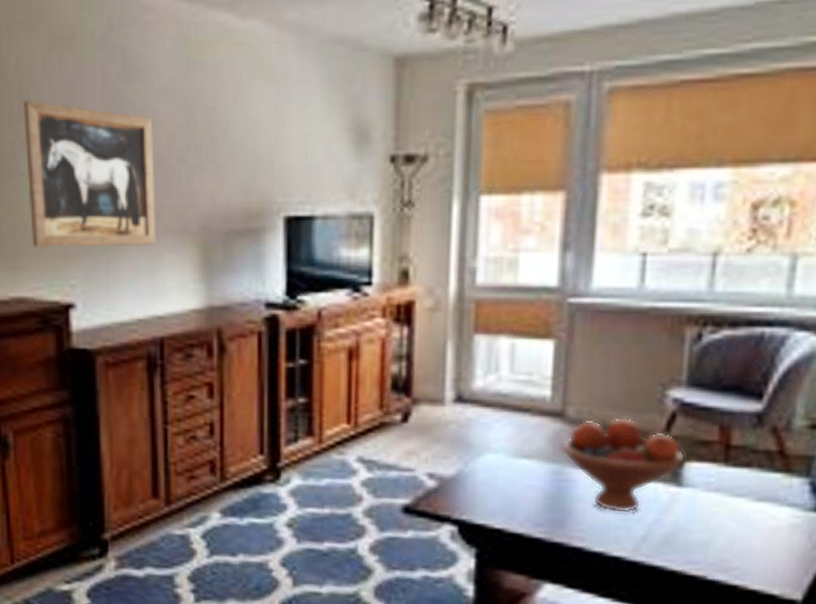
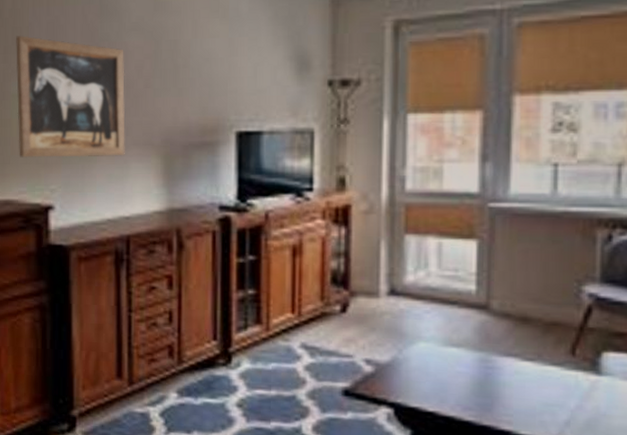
fruit bowl: present [561,416,686,513] -> none [487,309,603,399]

